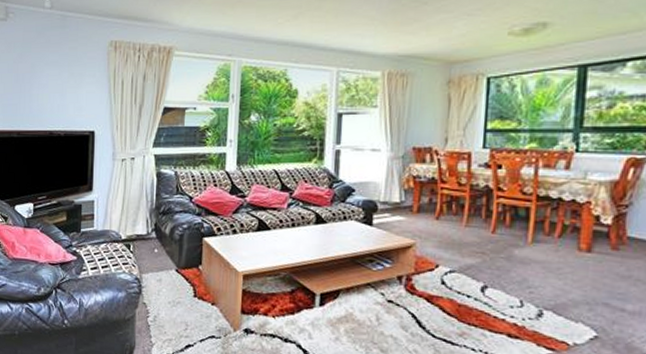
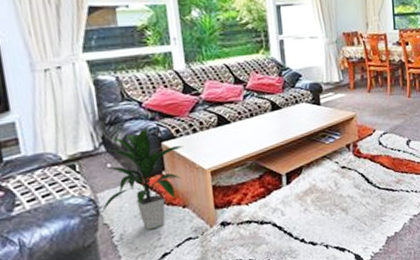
indoor plant: none [144,221,223,319] -> present [102,127,184,230]

